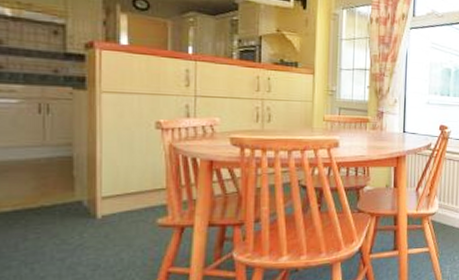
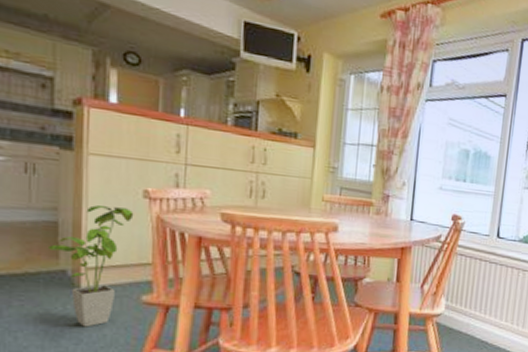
house plant: none [64,139,147,253] -> present [49,205,134,327]

